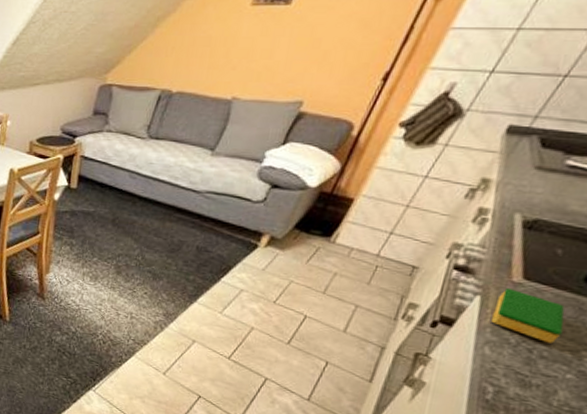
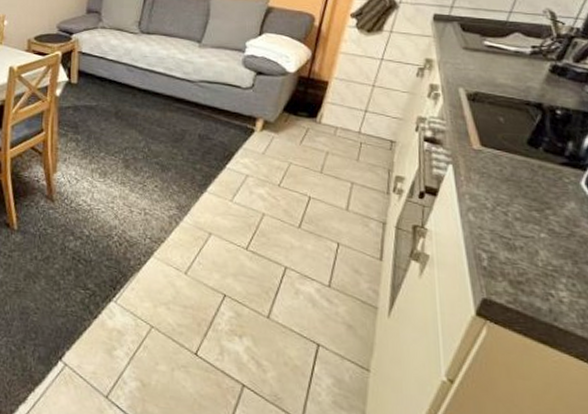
dish sponge: present [491,289,565,343] -> none [466,156,526,205]

